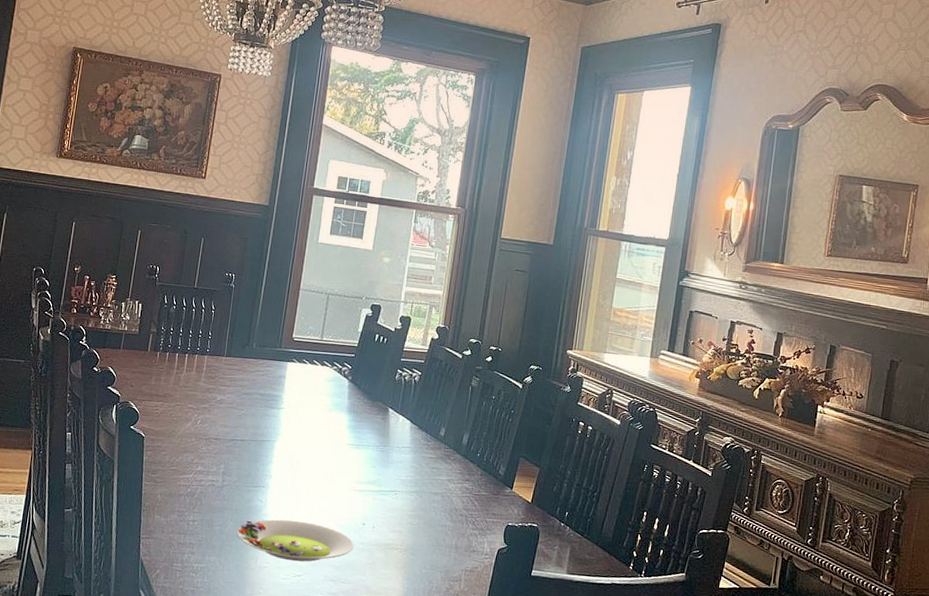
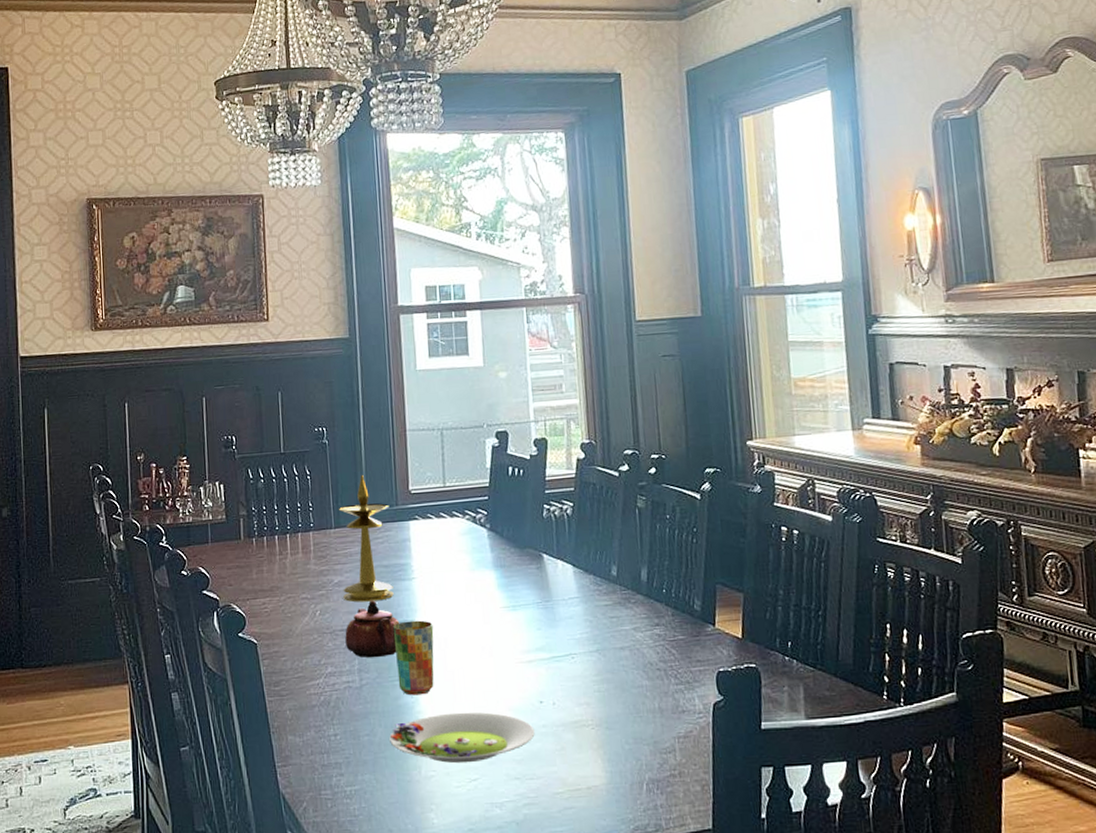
teapot: none [216,419,264,466] -> present [345,600,400,658]
candlestick: none [222,317,274,421] -> present [338,474,394,602]
cup: none [252,441,290,502] -> present [393,620,434,696]

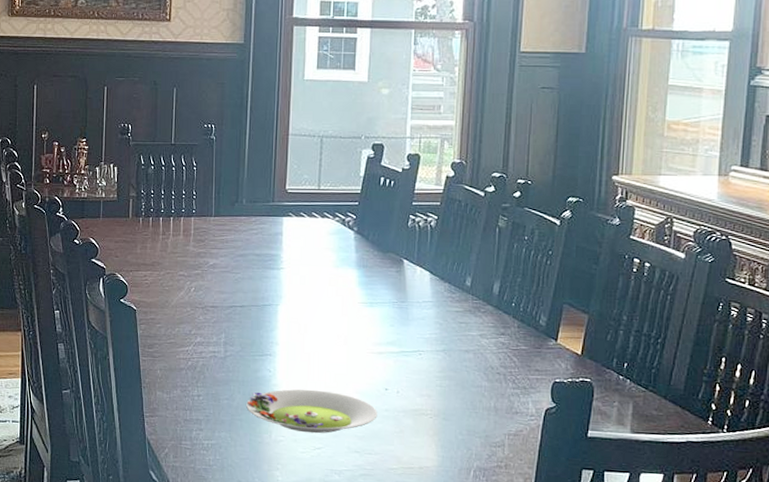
candlestick: present [338,474,394,602] -> none [217,170,266,285]
teapot: present [345,600,400,658] -> none [215,283,266,334]
cup: present [393,620,434,696] -> none [258,305,295,371]

